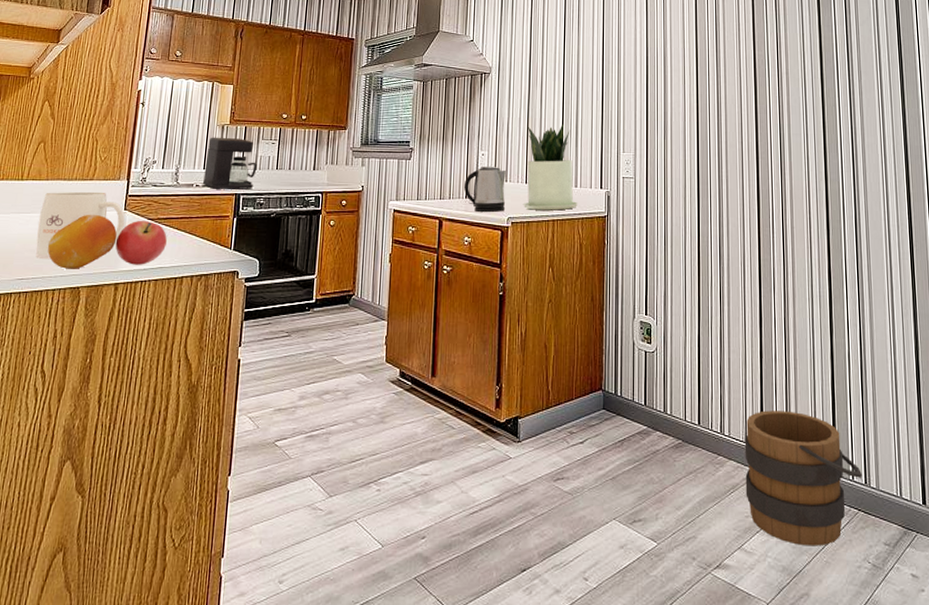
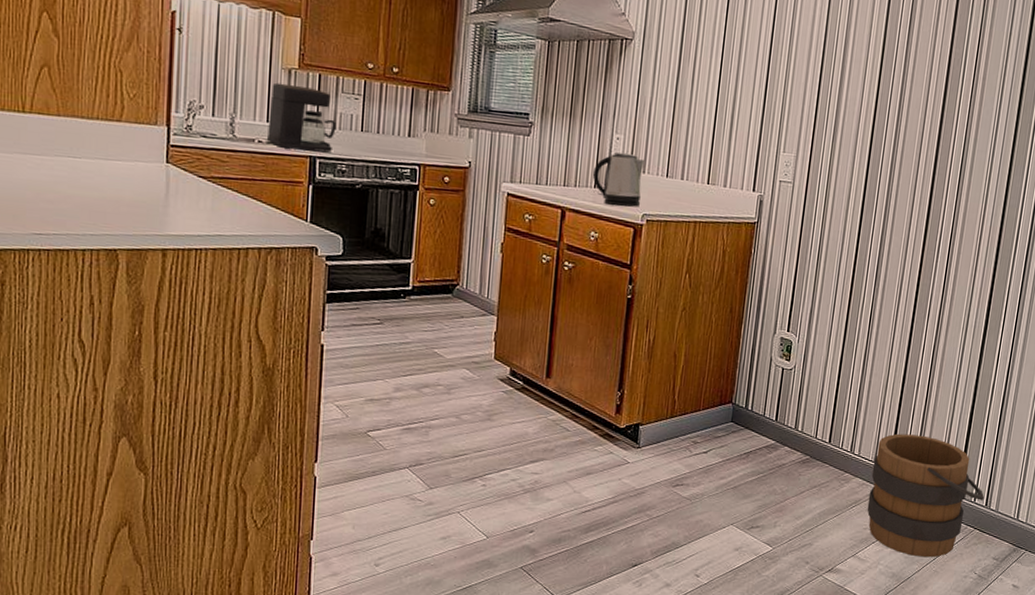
mug: present [35,191,125,260] -> none [52,131,169,214]
fruit: present [47,214,117,269] -> none [69,163,160,229]
fruit: present [115,220,167,265] -> none [158,177,225,231]
planter: present [523,124,579,211] -> none [661,110,726,212]

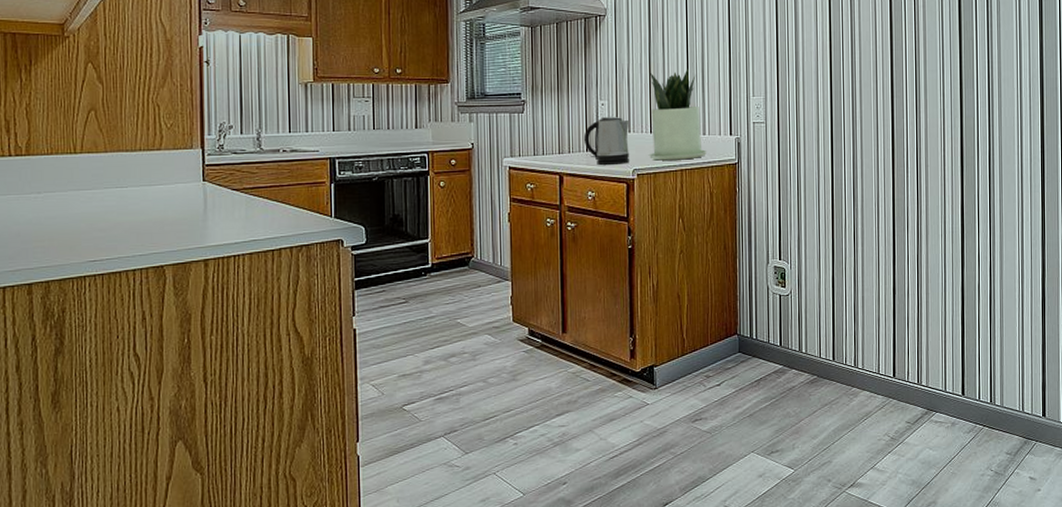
coffee maker: present [266,82,337,153] -> none [289,96,351,154]
planter: none [661,110,726,212] -> present [648,69,708,161]
bucket: present [867,433,985,558] -> none [877,341,988,461]

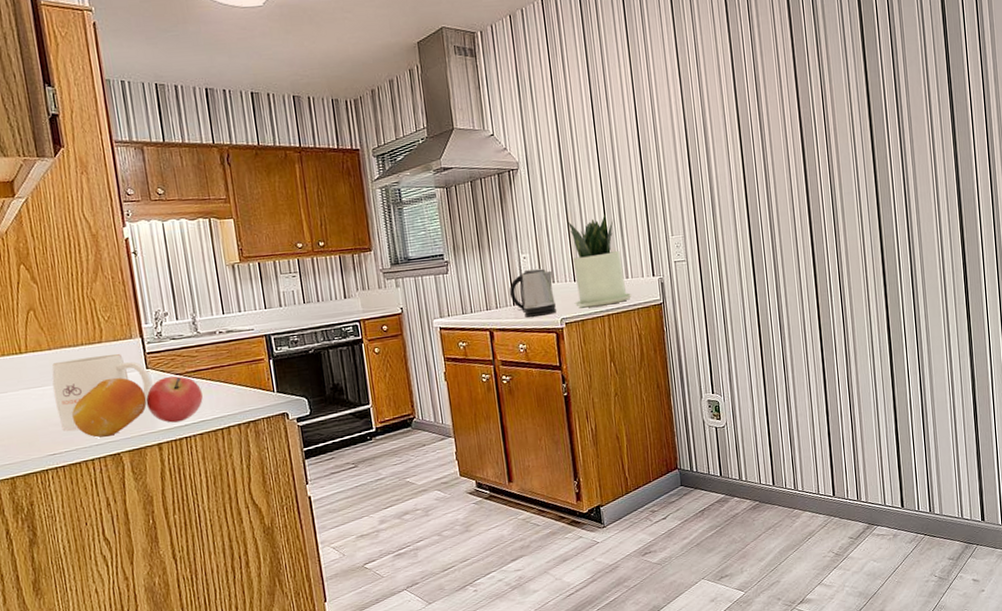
mug: none [102,162,206,239] -> present [51,354,152,432]
fruit: none [118,187,199,248] -> present [71,377,147,438]
fruit: none [198,191,257,239] -> present [145,376,203,423]

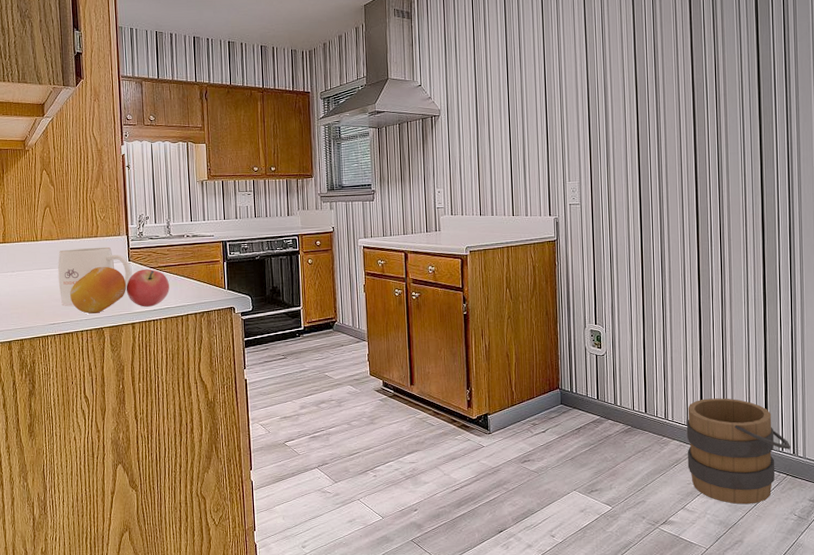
kettle: present [509,268,558,319] -> none [424,201,464,244]
planter: present [567,215,632,308] -> none [478,159,530,239]
bucket: none [817,460,927,573] -> present [686,398,791,505]

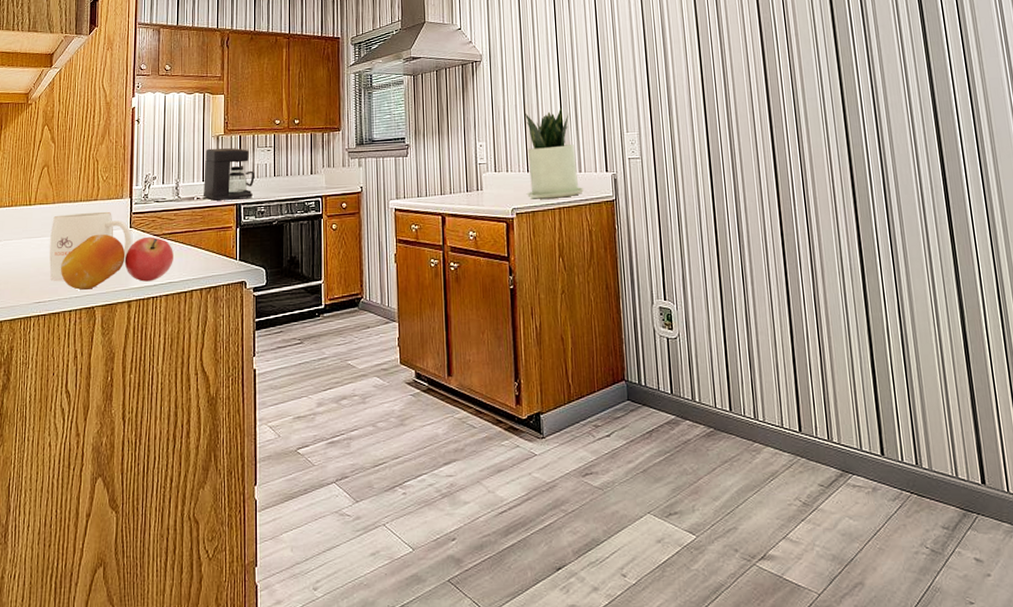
coffee maker: none [191,191,238,238] -> present [202,147,255,201]
planter: none [478,159,530,239] -> present [524,108,585,199]
bucket: present [686,398,791,505] -> none [780,392,913,533]

